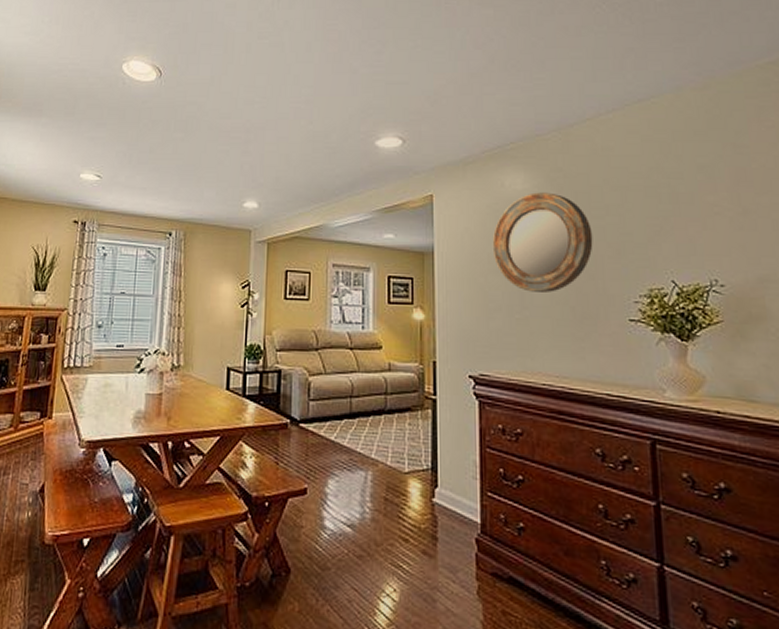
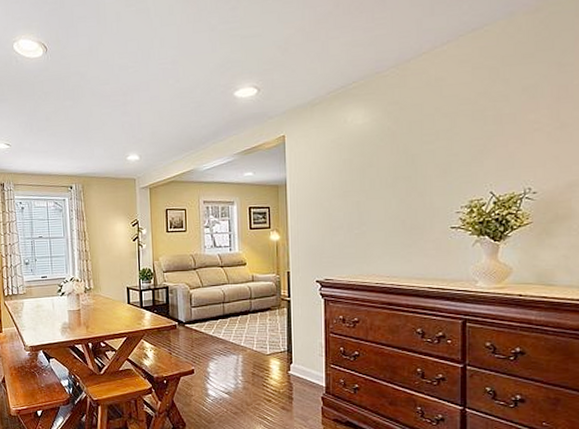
home mirror: present [492,192,593,292] -> none [336,124,423,211]

